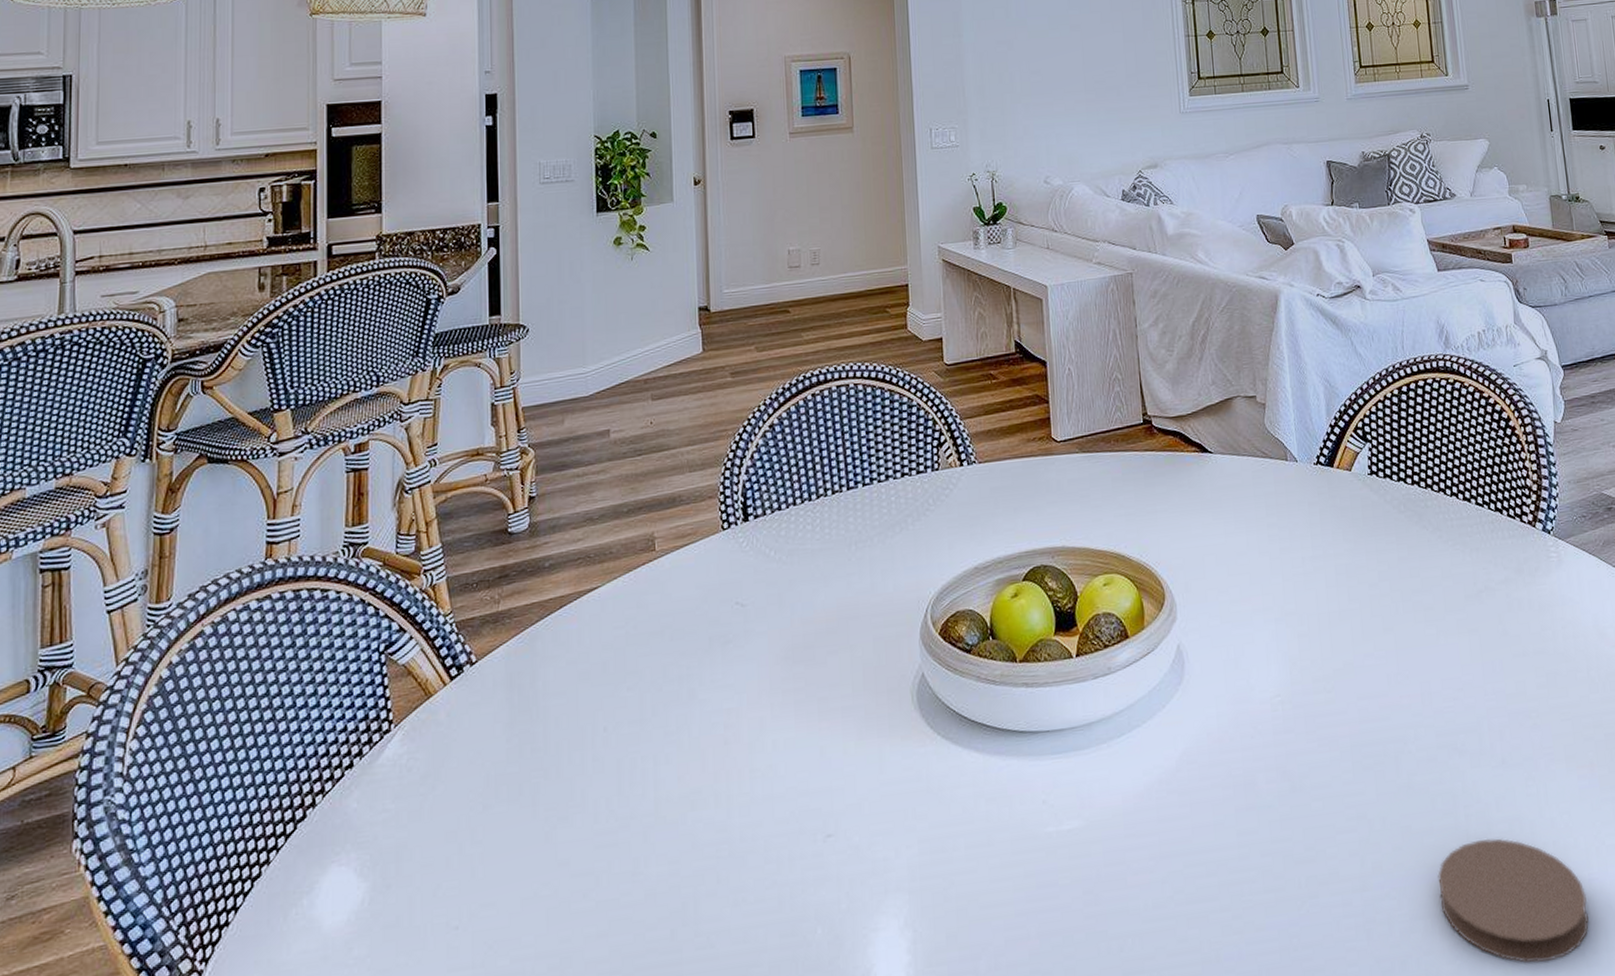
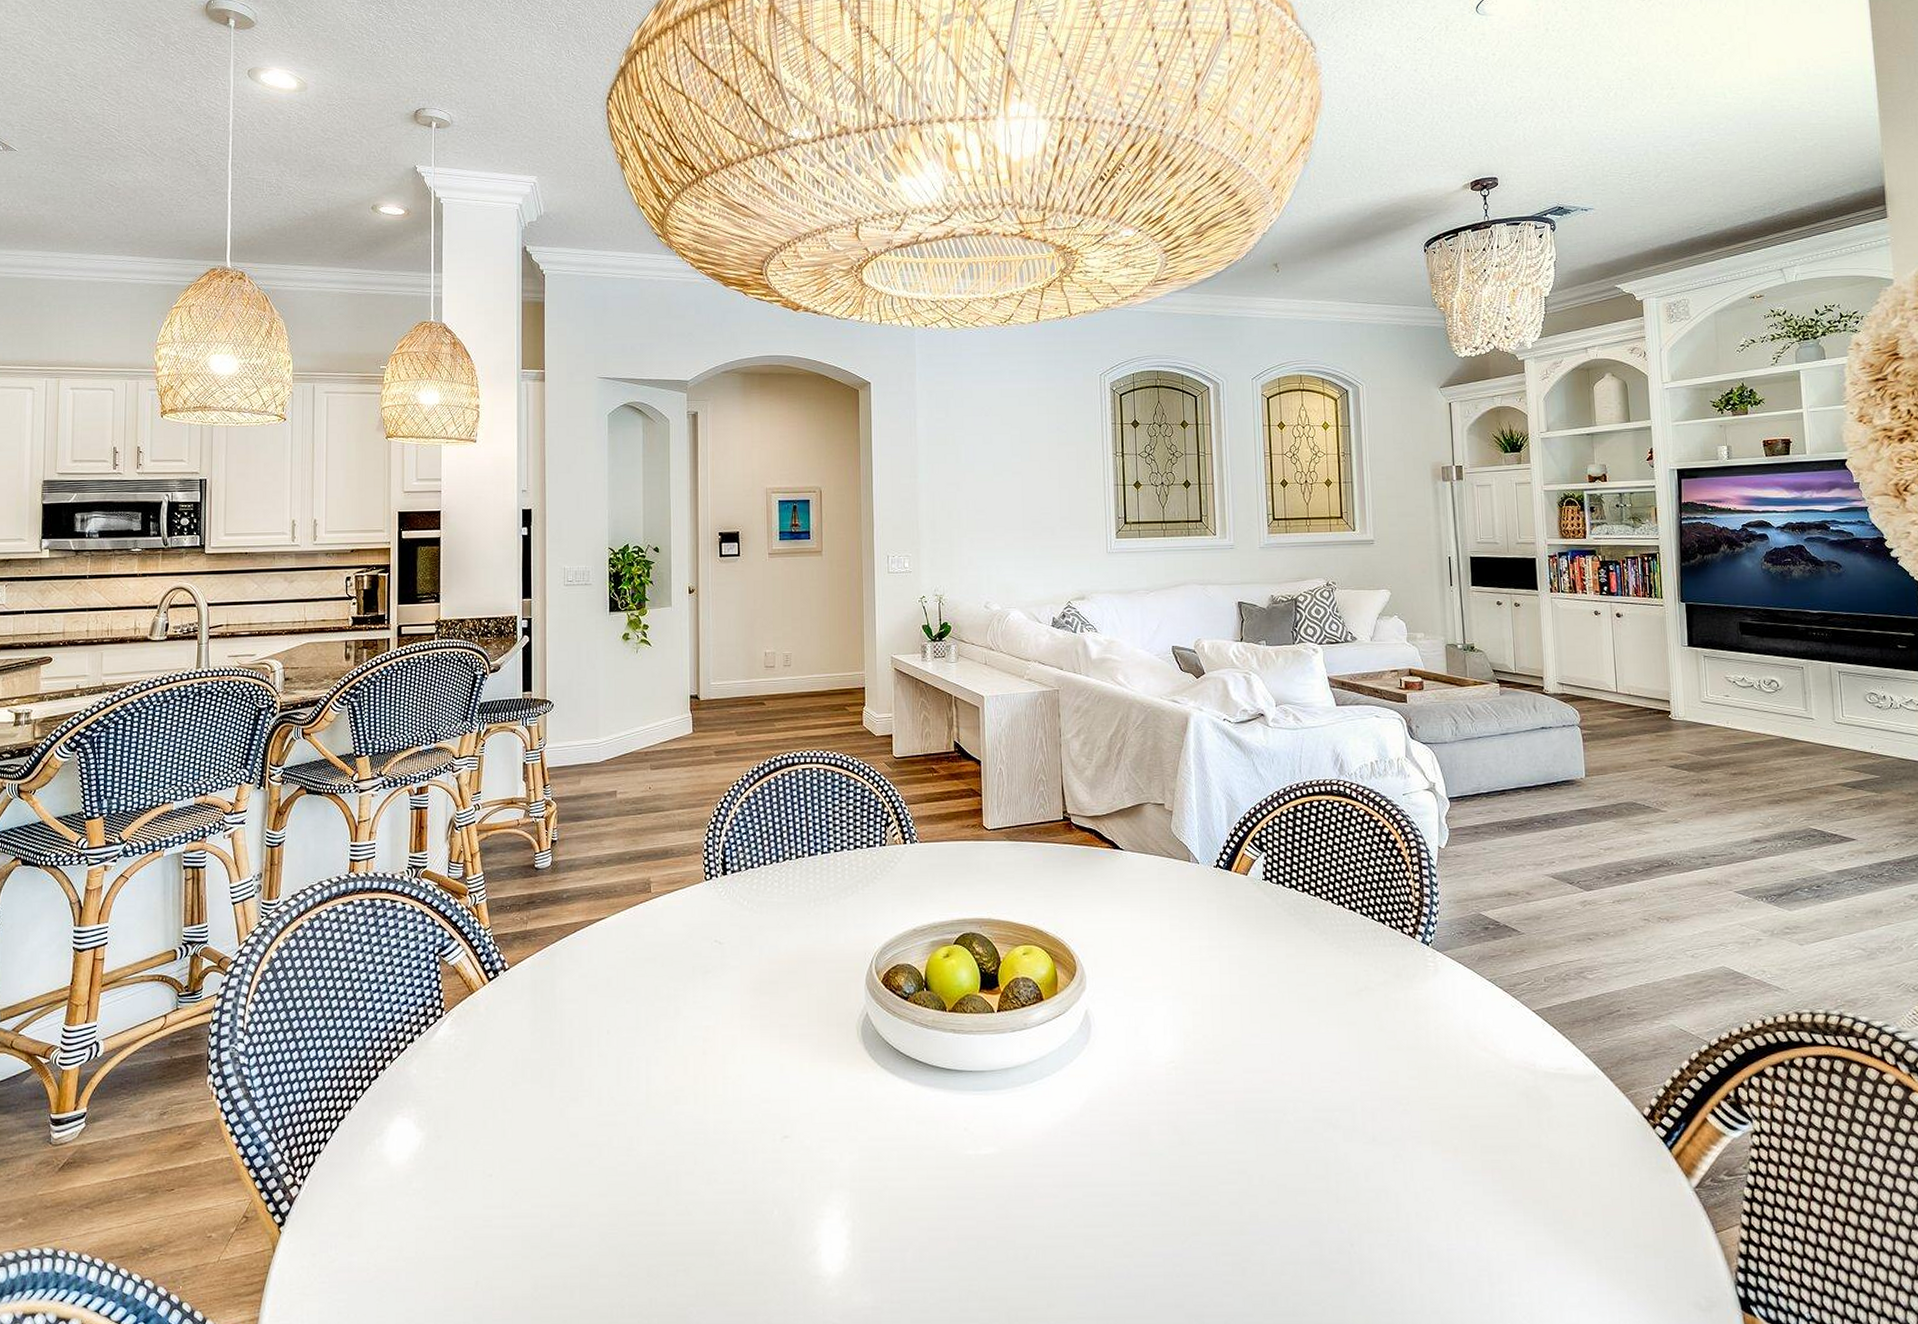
coaster: present [1438,838,1589,963] -> none [1308,1203,1445,1315]

